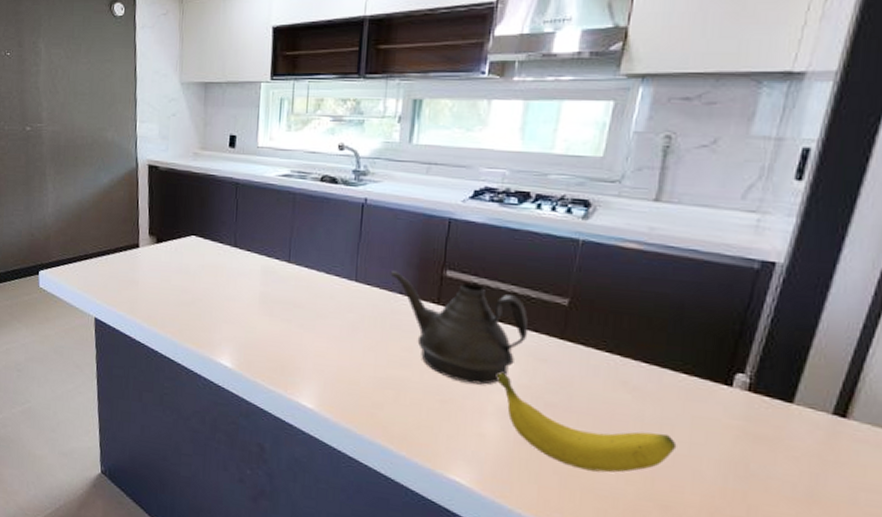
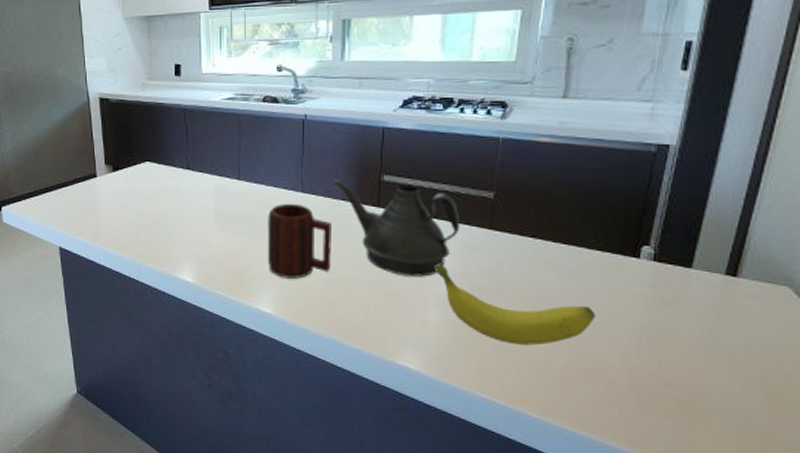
mug: none [313,291,385,374] -> present [267,203,331,279]

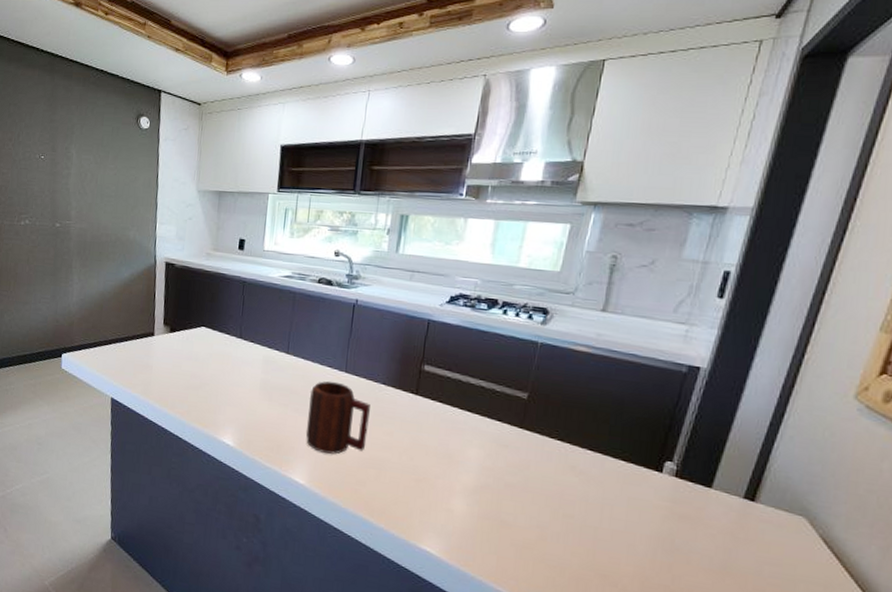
teapot: present [333,180,460,277] -> none [375,364,493,467]
banana: present [436,264,596,346] -> none [465,456,615,546]

